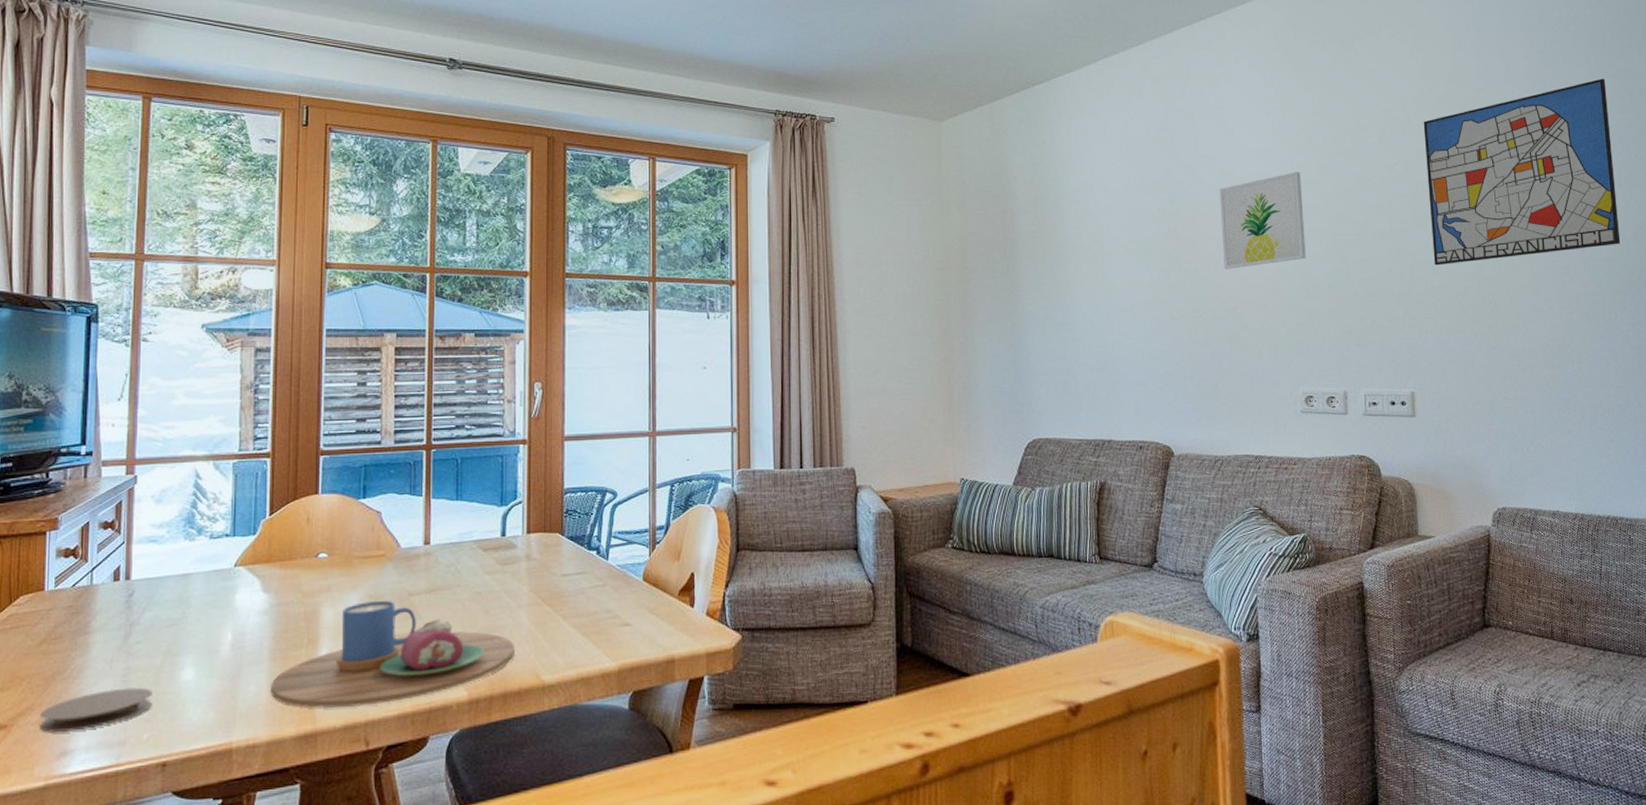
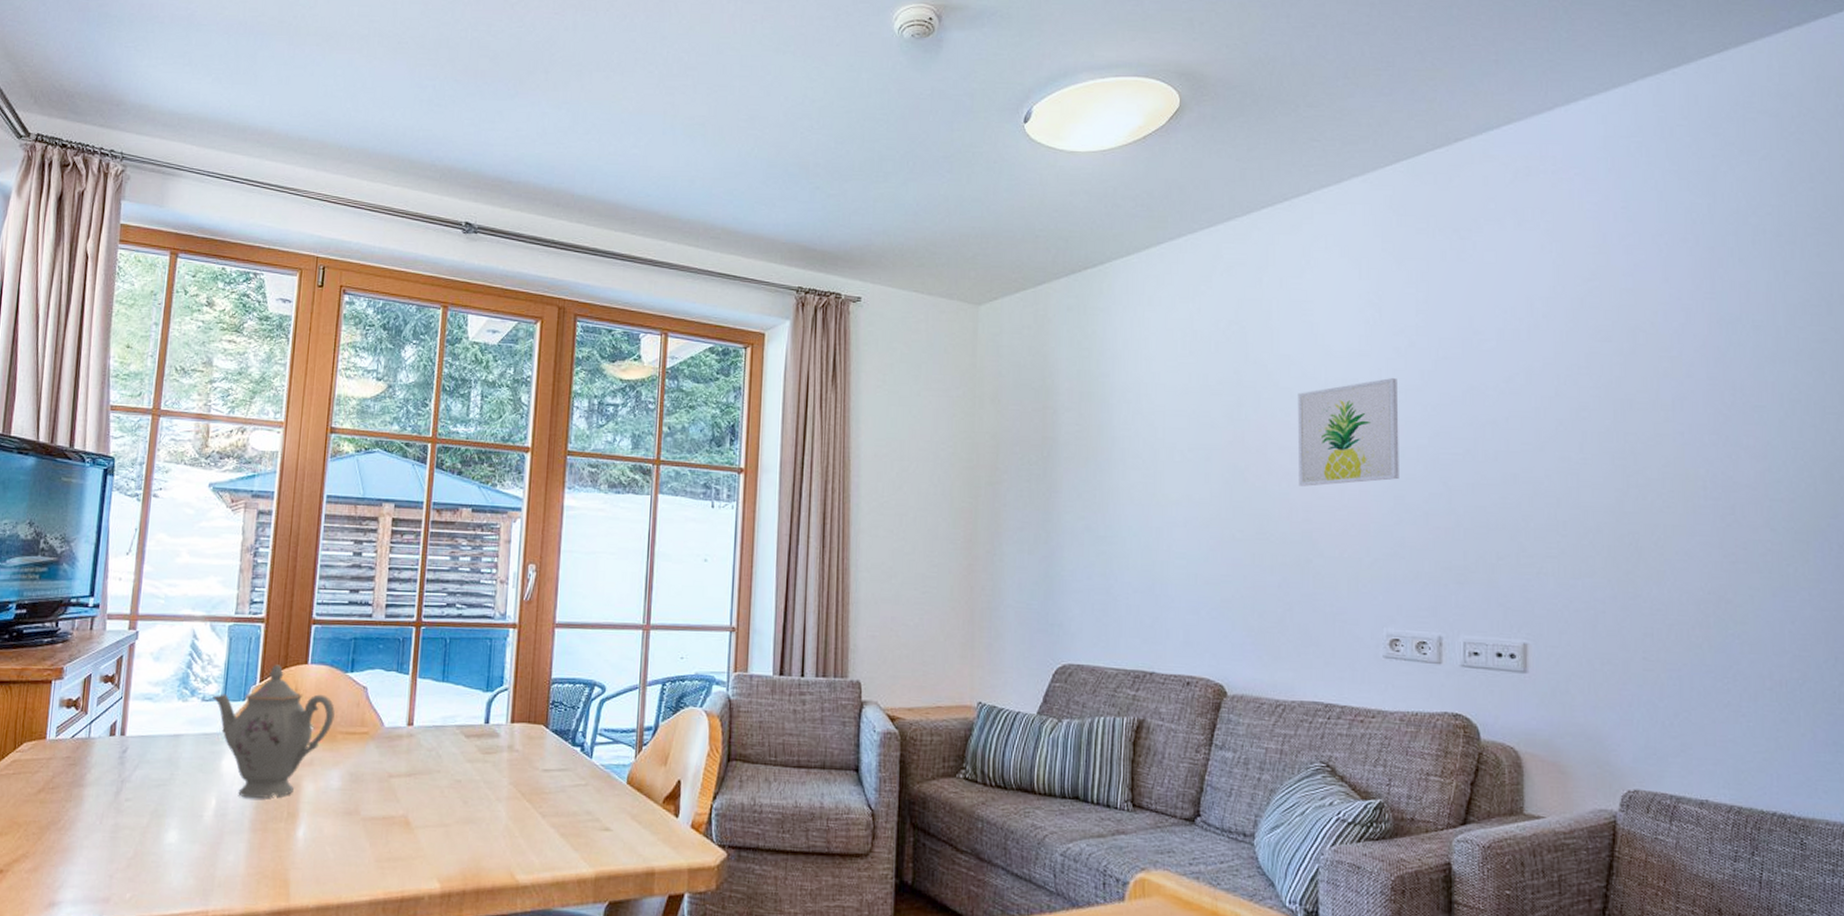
coaster: present [38,687,152,732] -> none [31,844,138,883]
teapot: none [220,497,349,629] -> present [211,664,335,799]
mug: present [270,600,514,709] -> none [248,779,491,888]
wall art: present [1423,78,1621,266] -> none [1554,282,1806,496]

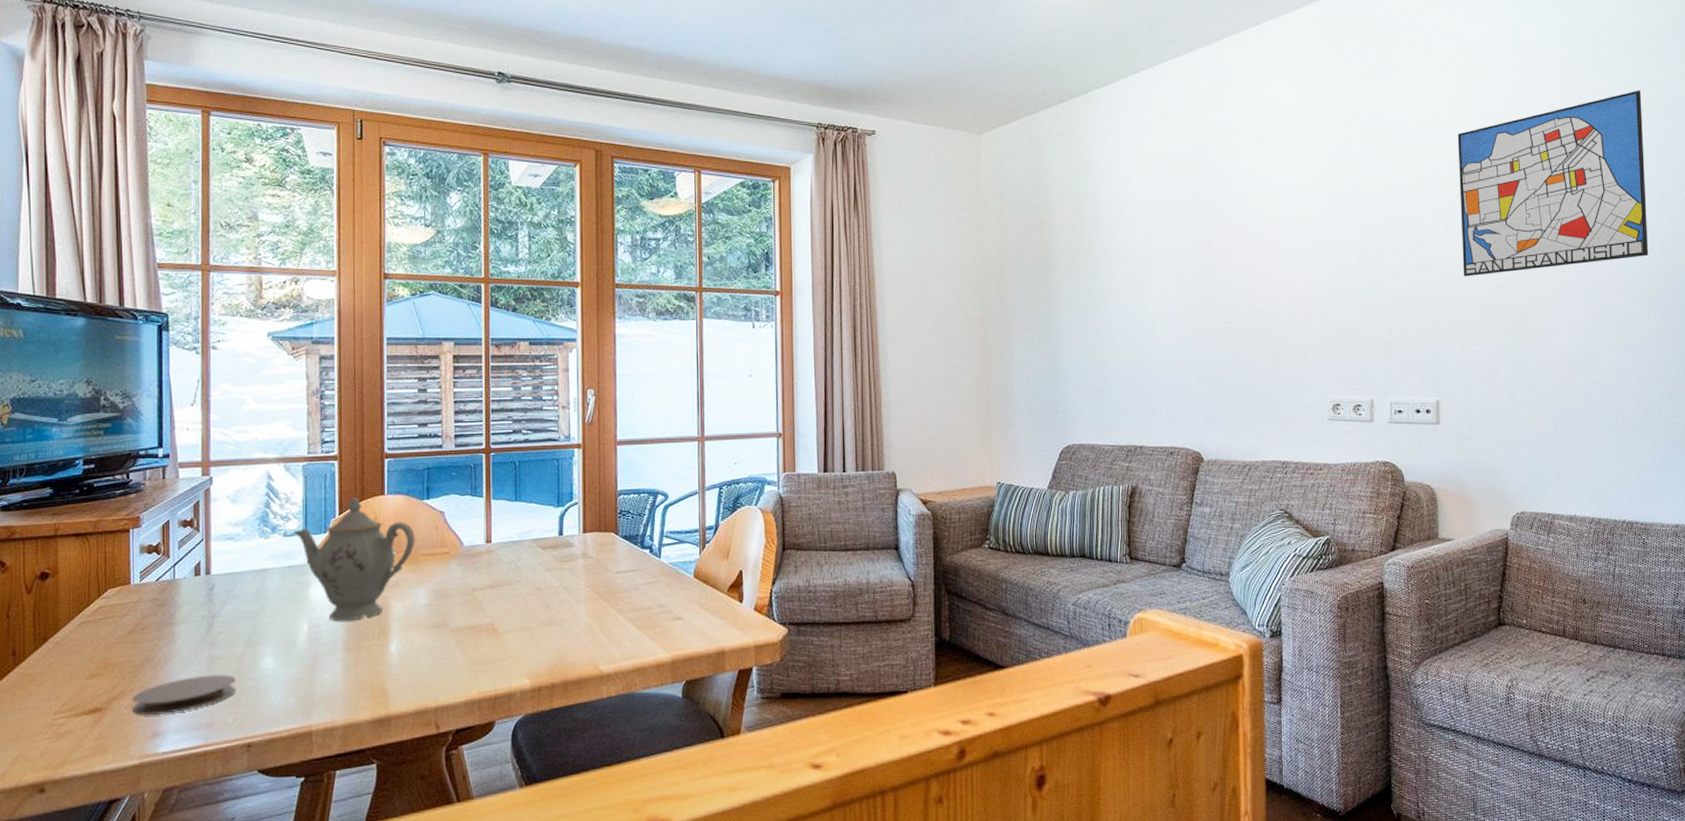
coaster: none [31,844,138,883] -> present [131,674,236,715]
wall art: present [1297,378,1399,487] -> none [1253,184,1337,280]
wall art: none [1554,282,1806,496] -> present [1457,90,1649,277]

